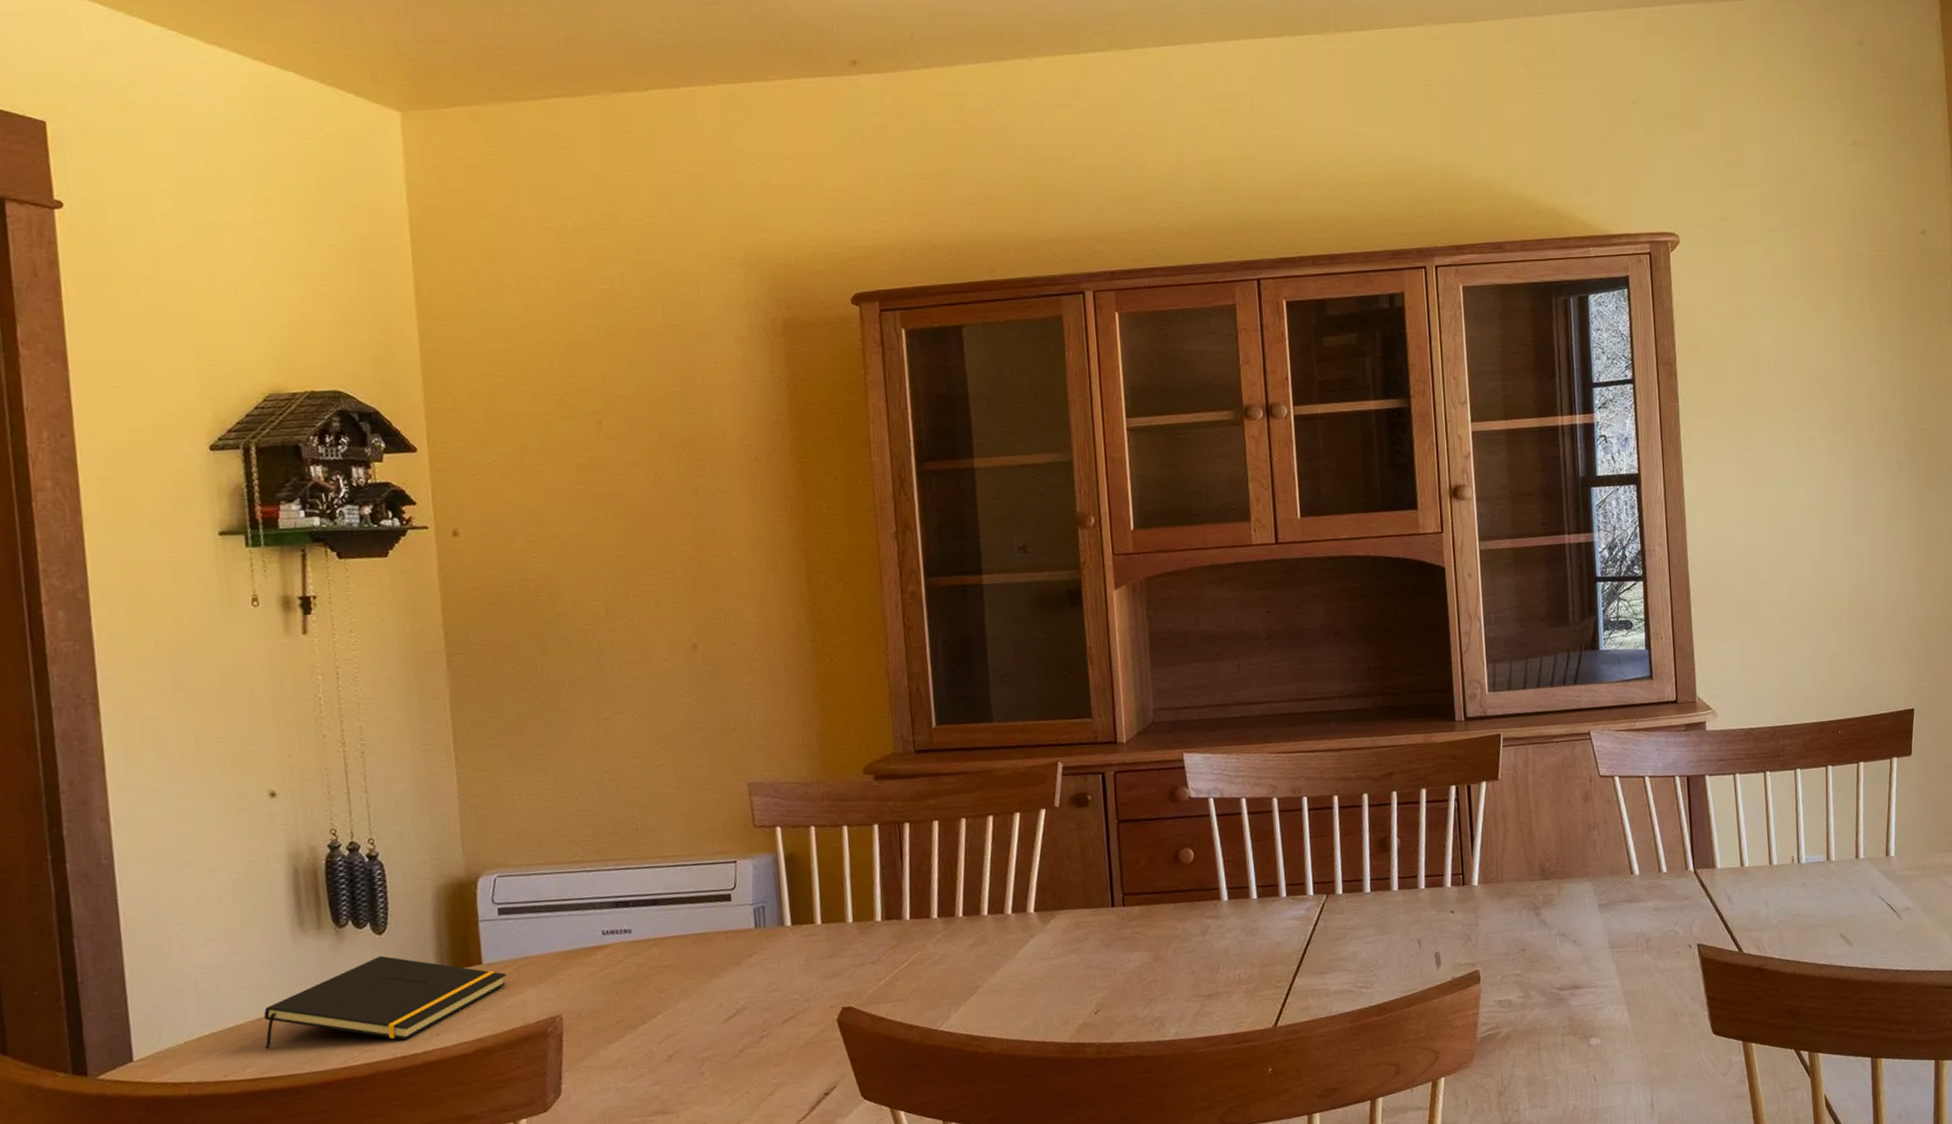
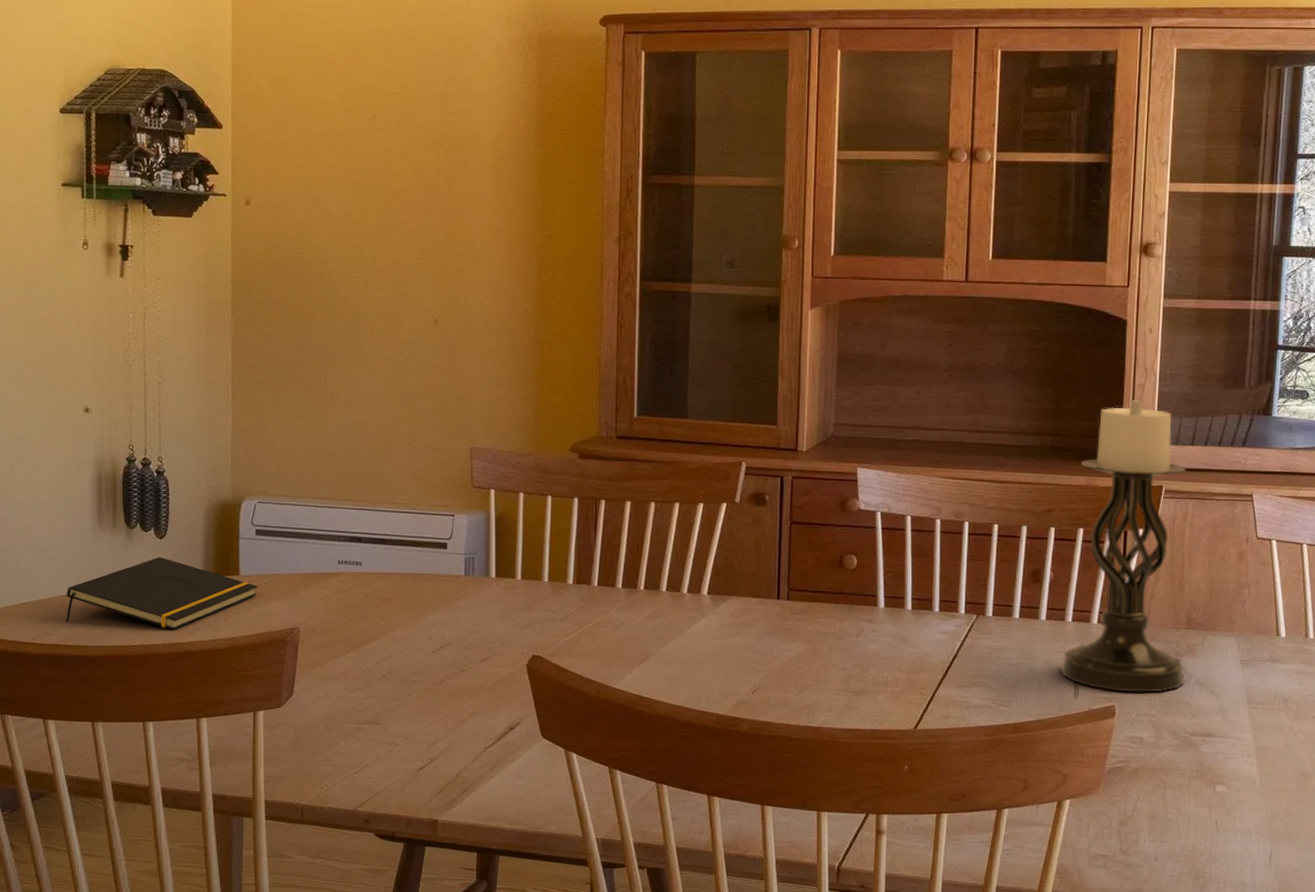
candle holder: none [1416,647,1546,956] -> present [1061,399,1186,693]

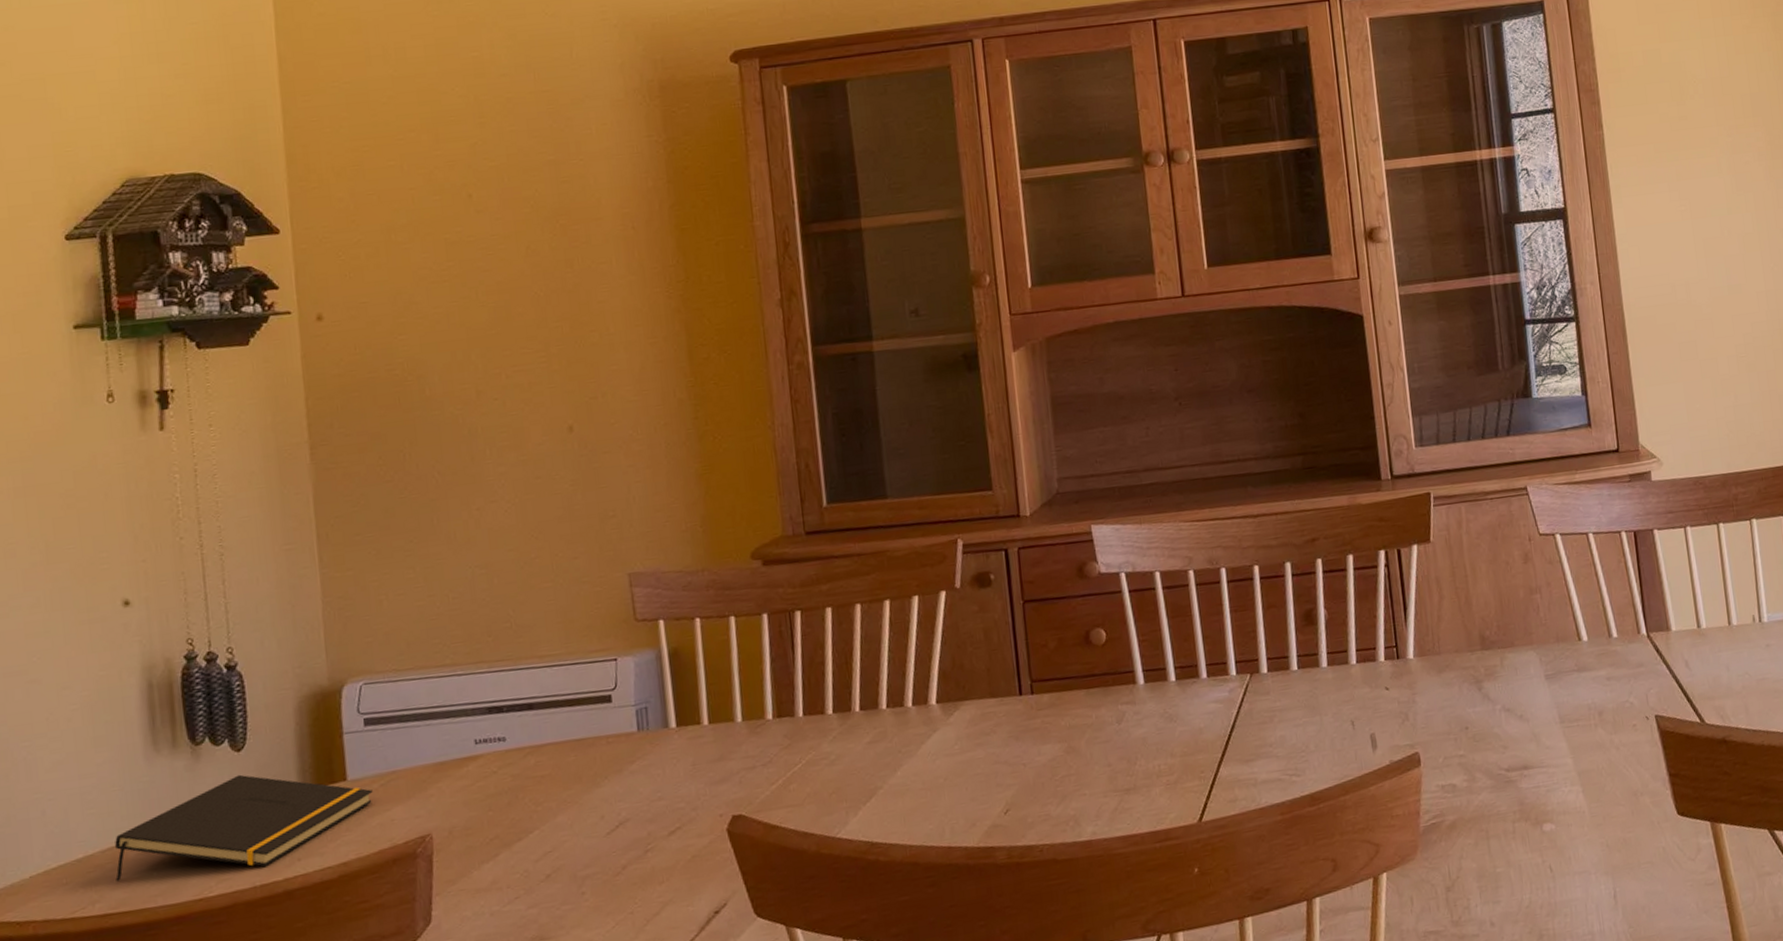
candle holder: present [1061,399,1186,693] -> none [1339,400,1490,737]

